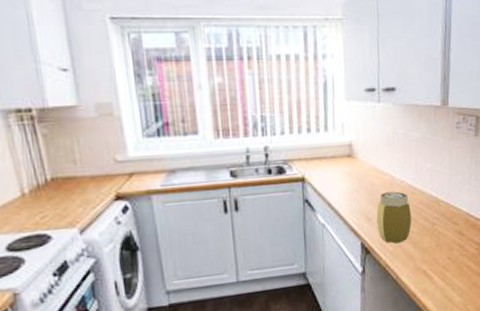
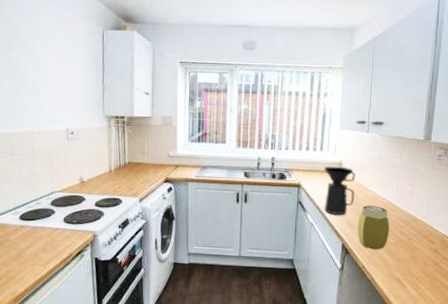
coffee maker: none [331,148,371,210] -> present [324,166,356,215]

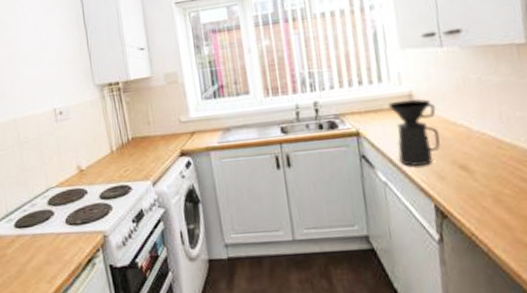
jar: present [357,205,389,250] -> none [451,145,502,208]

